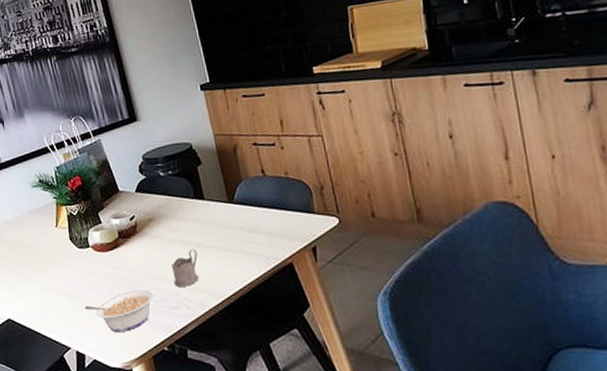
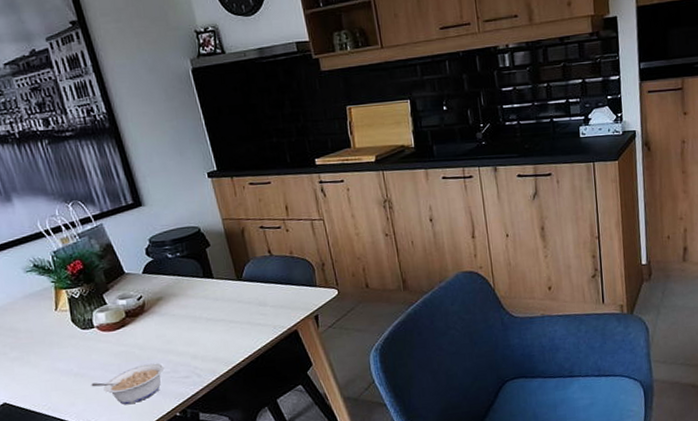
tea glass holder: present [171,248,199,287] -> none [182,323,210,358]

